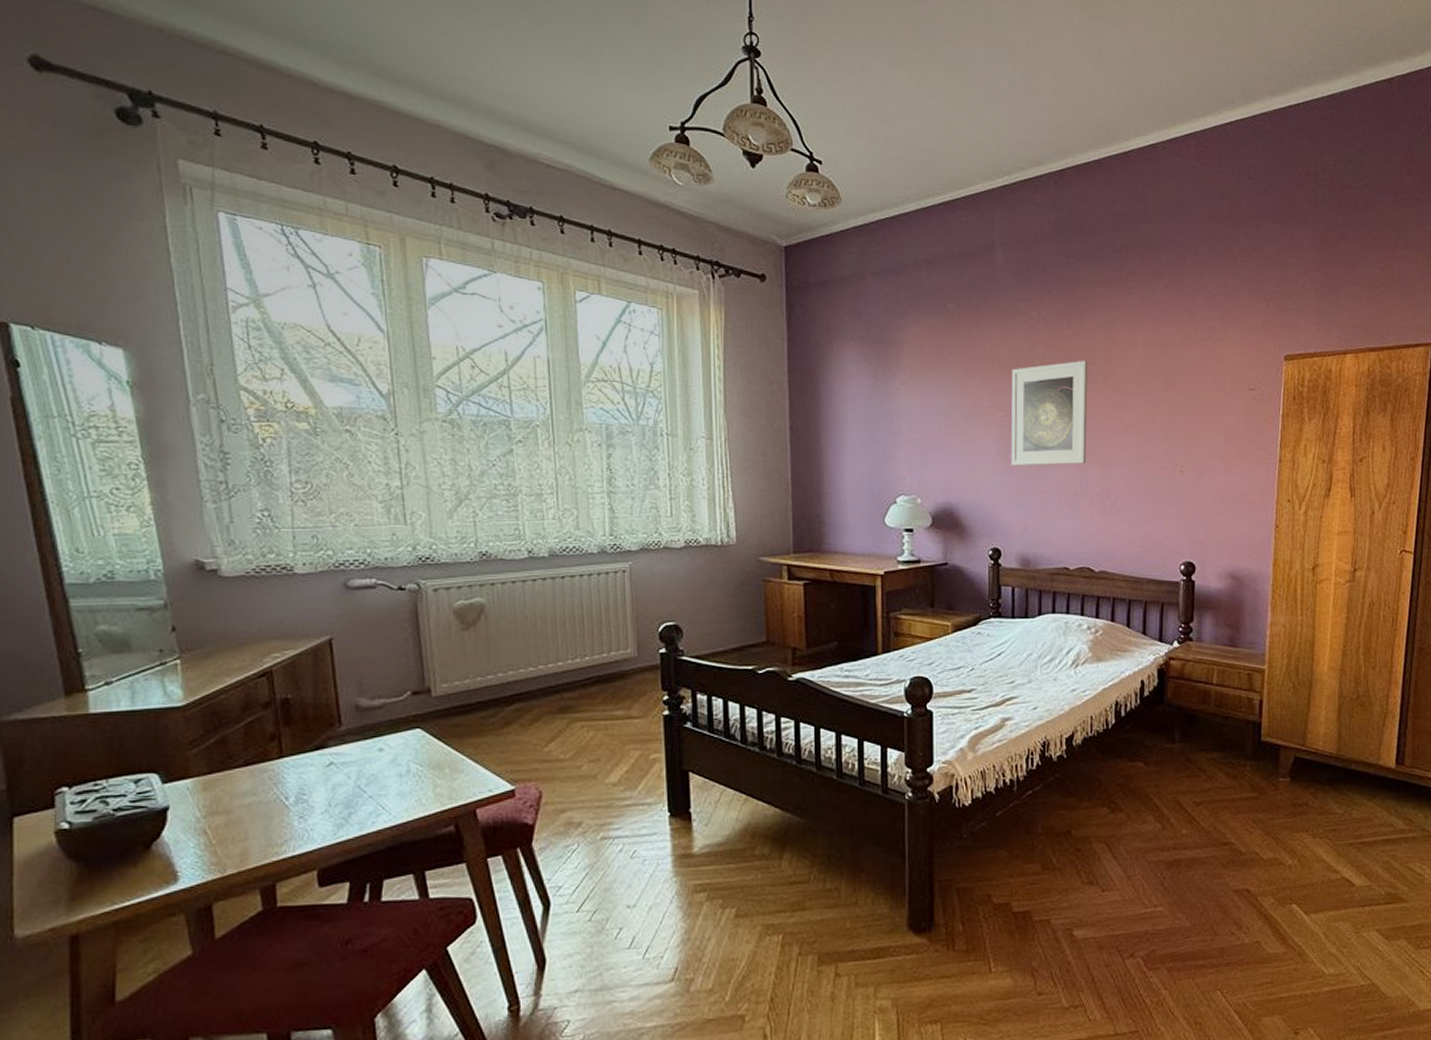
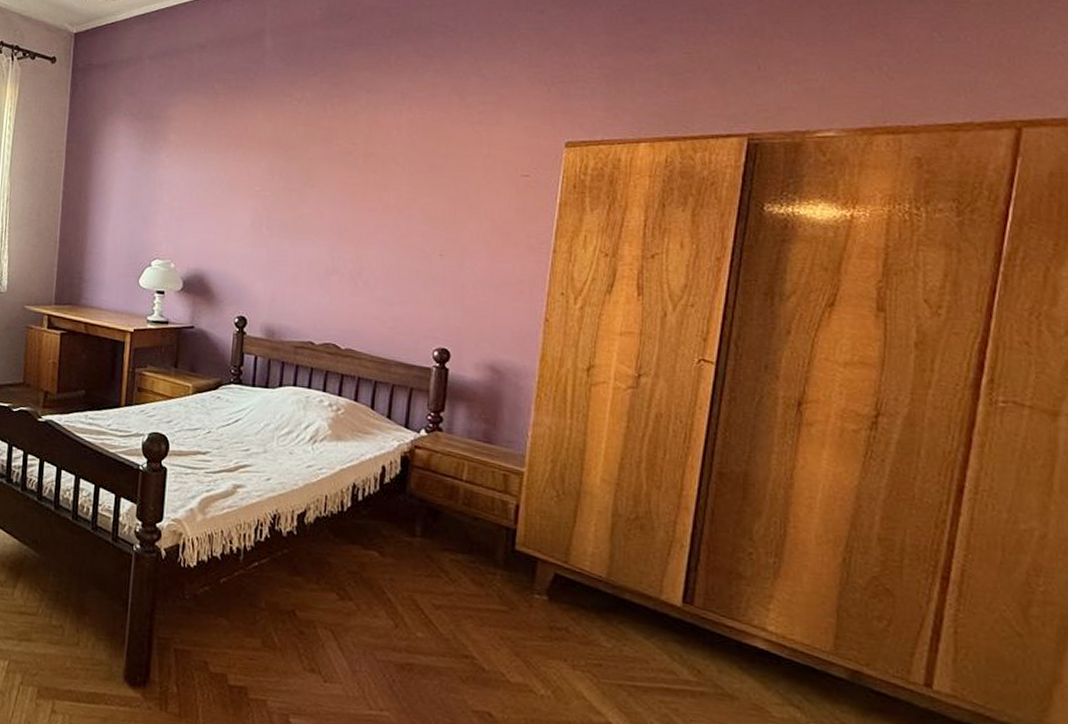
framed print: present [1011,361,1088,466] -> none [264,141,349,241]

